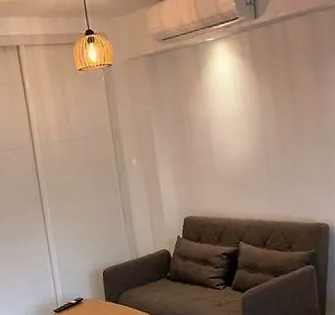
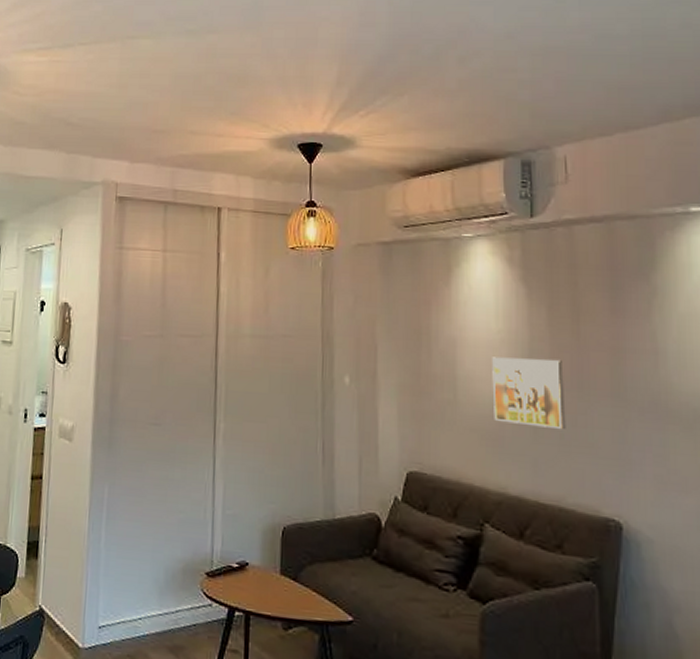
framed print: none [236,122,289,172] -> present [492,357,566,429]

